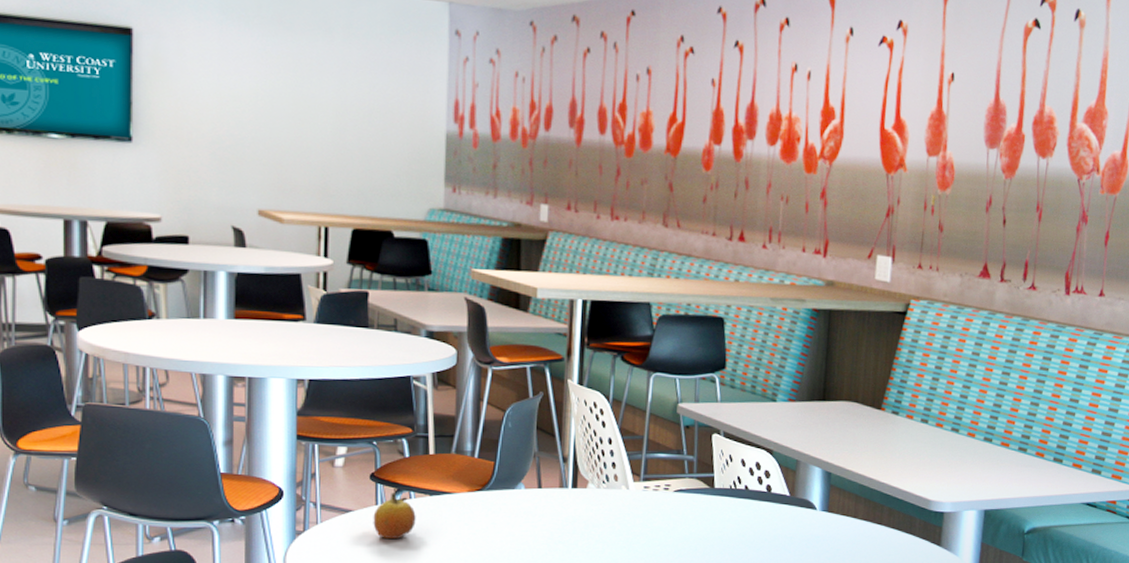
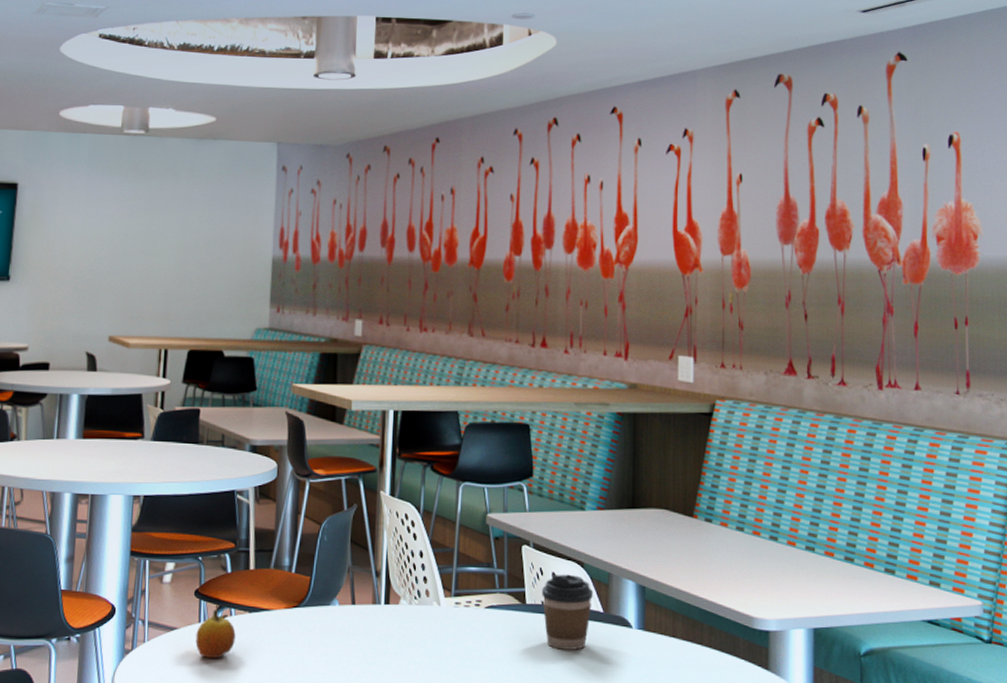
coffee cup: none [730,461,780,530] -> present [541,575,593,650]

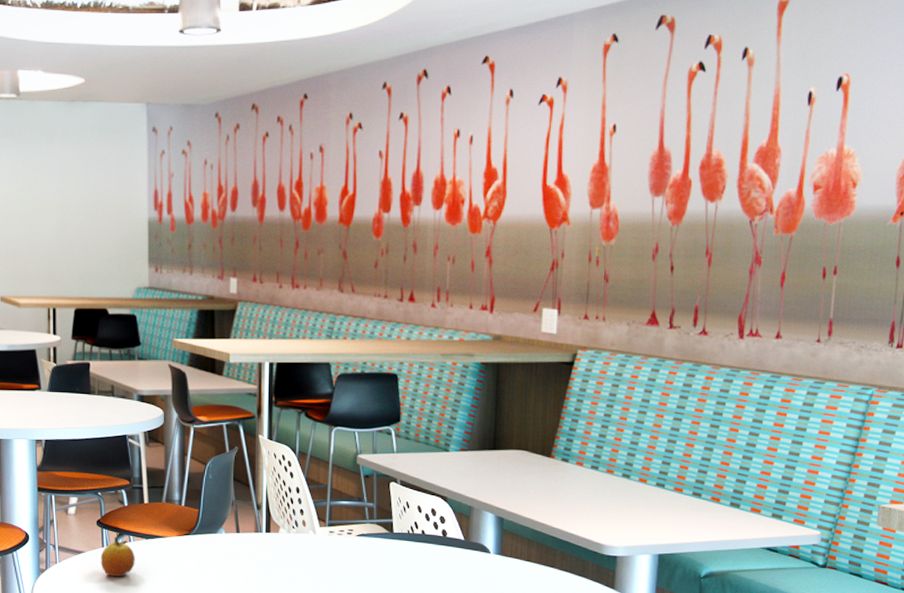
coffee cup: present [541,575,593,650] -> none [407,508,455,572]

